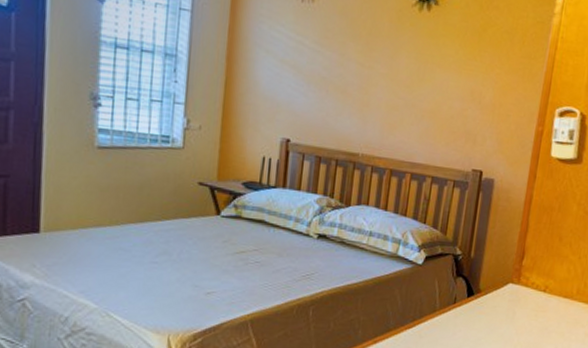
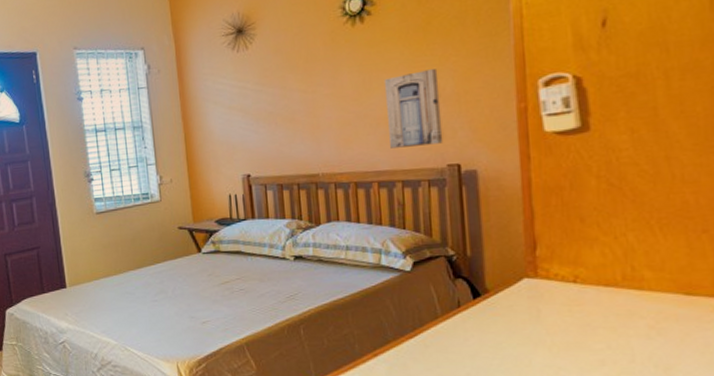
wall art: none [429,73,483,148] -> present [383,69,444,148]

